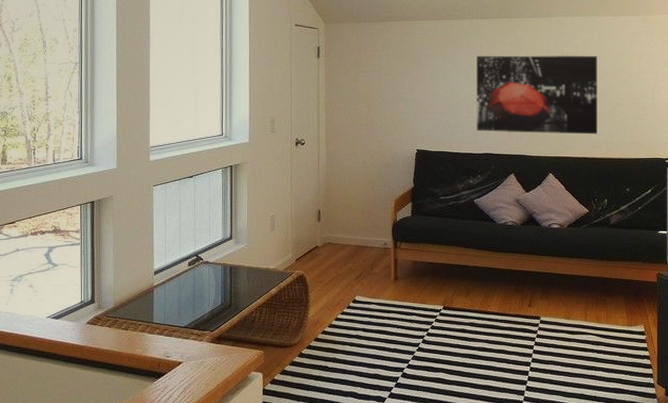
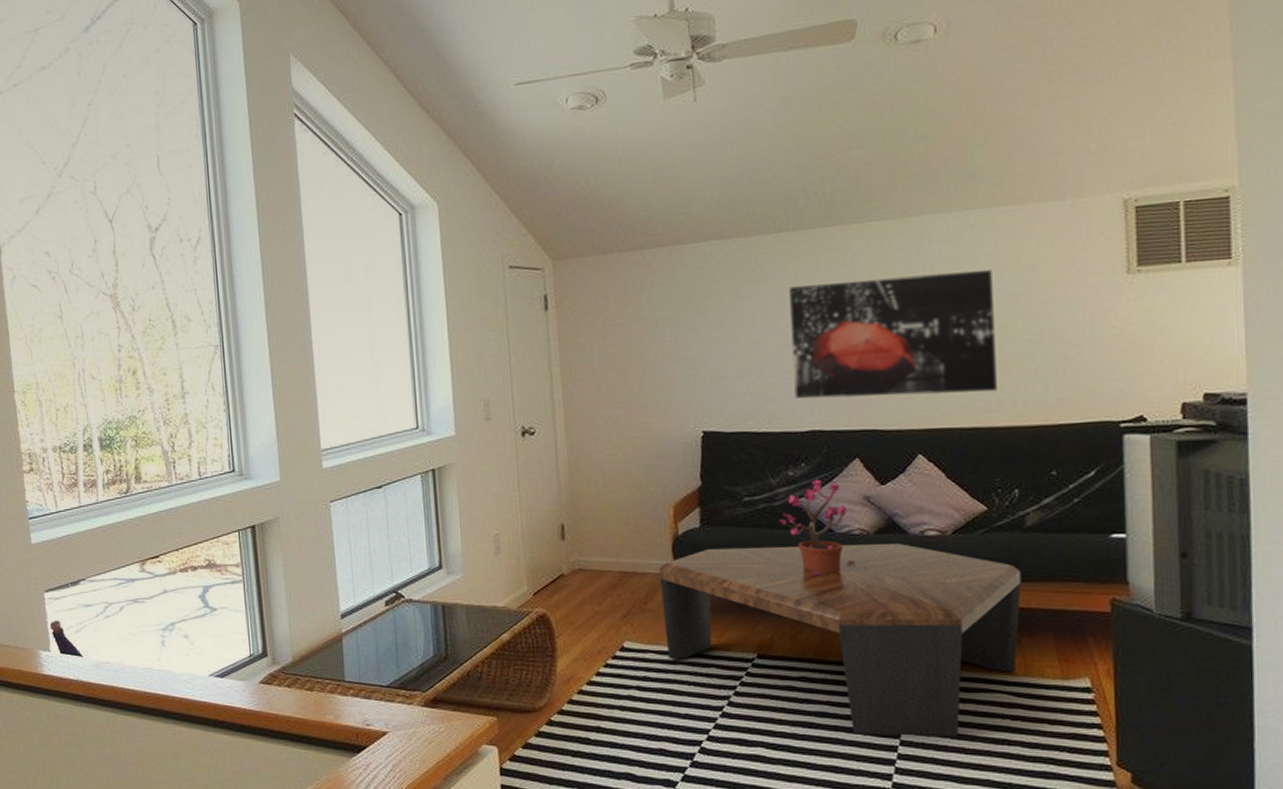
coffee table: none [382,231,607,365] -> present [659,544,1022,738]
potted plant: none [461,186,508,252] -> present [778,479,855,575]

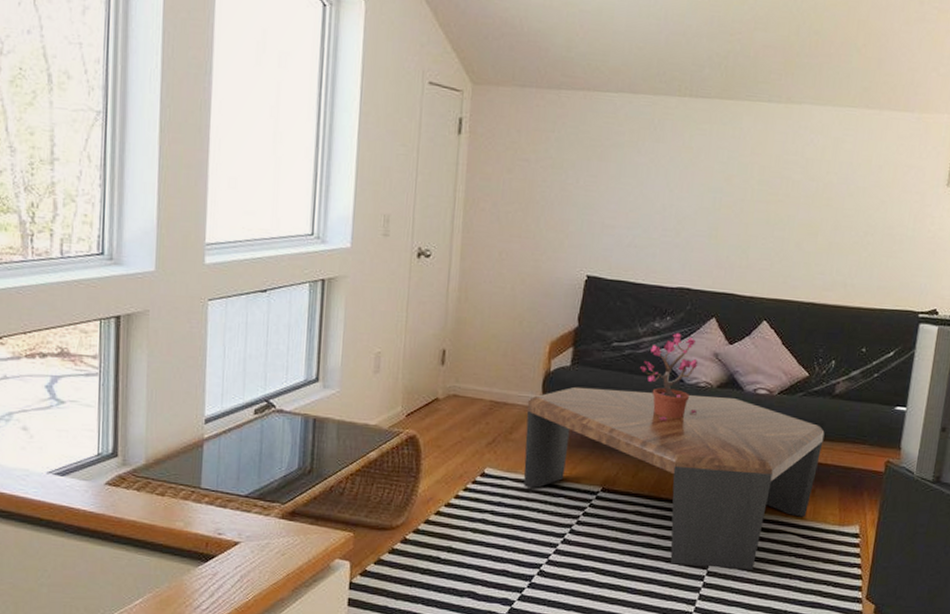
wall art: present [788,270,997,399] -> none [671,150,848,273]

